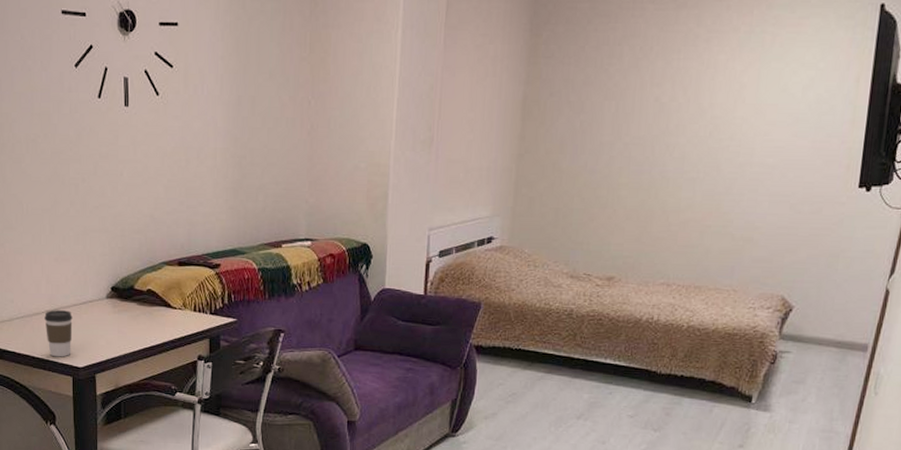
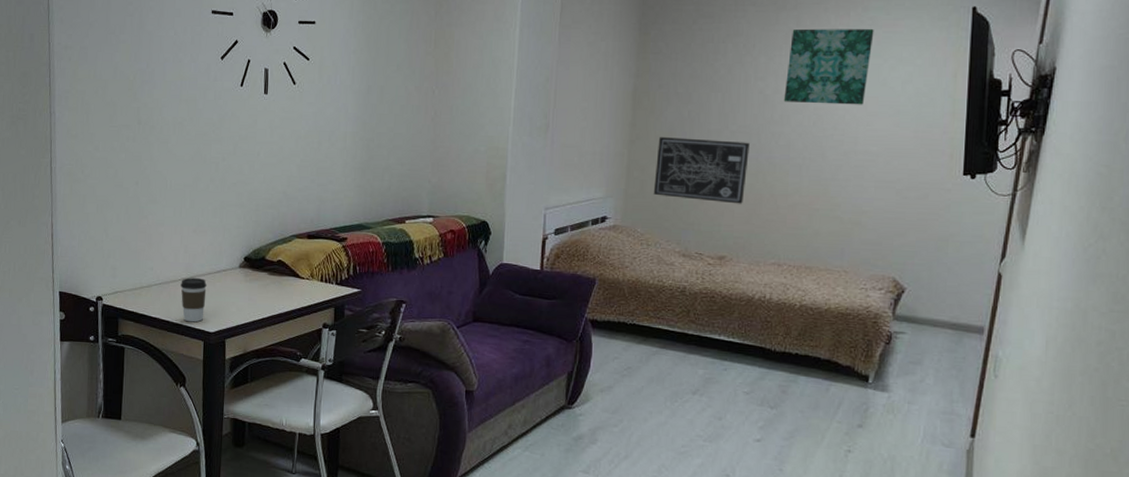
wall art: none [542,150,643,222] -> present [653,137,750,204]
wall art: none [680,28,777,113] -> present [783,28,874,105]

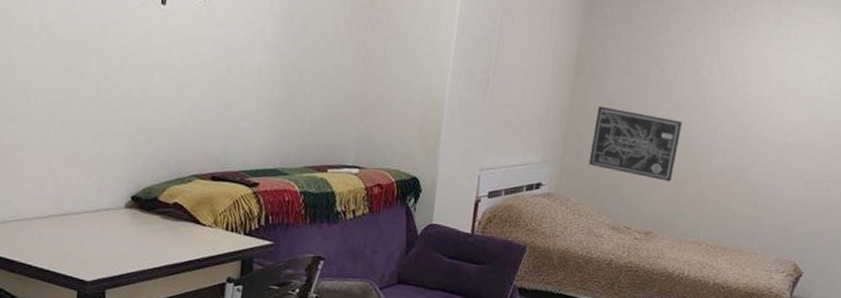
coffee cup: present [180,278,207,322] -> none [47,215,82,269]
wall art: present [783,28,874,105] -> none [716,13,801,96]

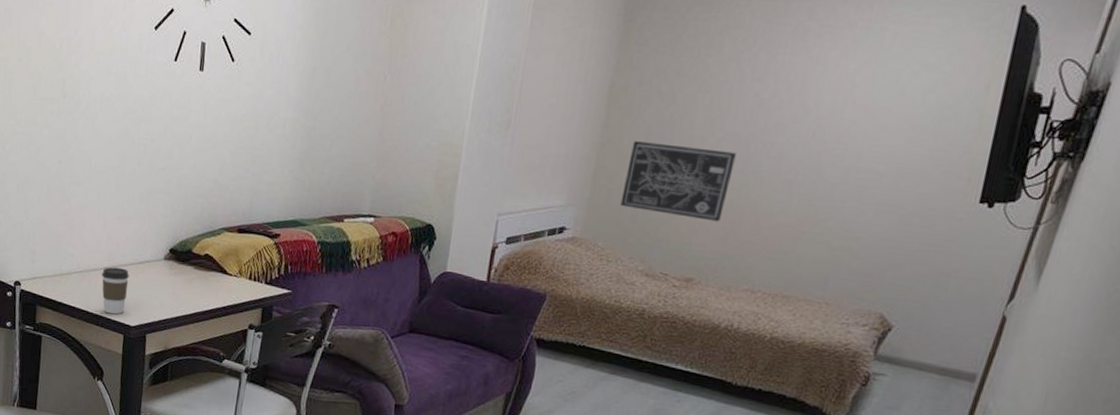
coffee cup: none [47,215,82,269] -> present [102,267,129,315]

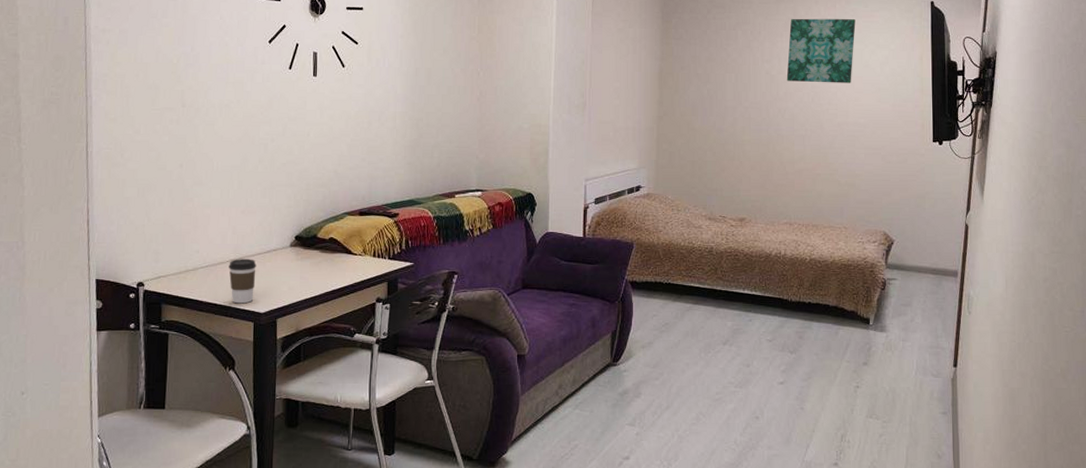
wall art: present [620,141,737,222] -> none [681,113,761,171]
wall art: none [781,23,899,116] -> present [786,18,856,84]

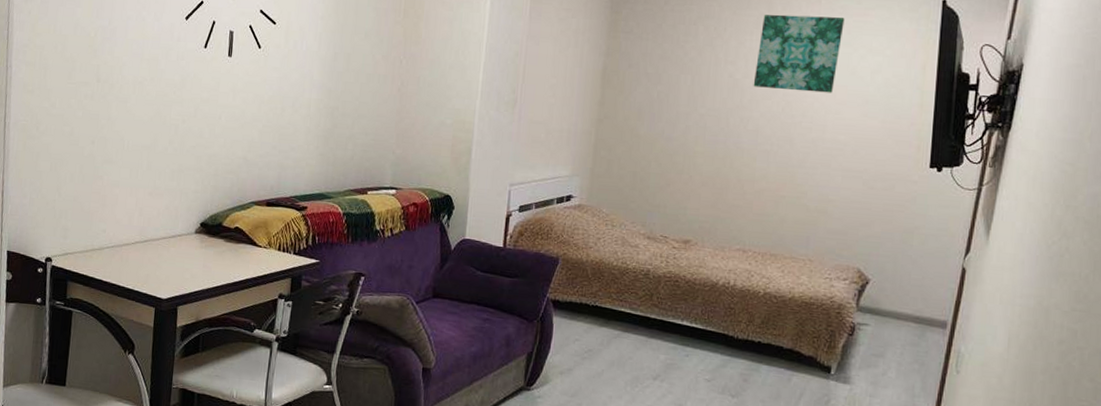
coffee cup: present [229,259,256,304] -> none [133,241,161,288]

